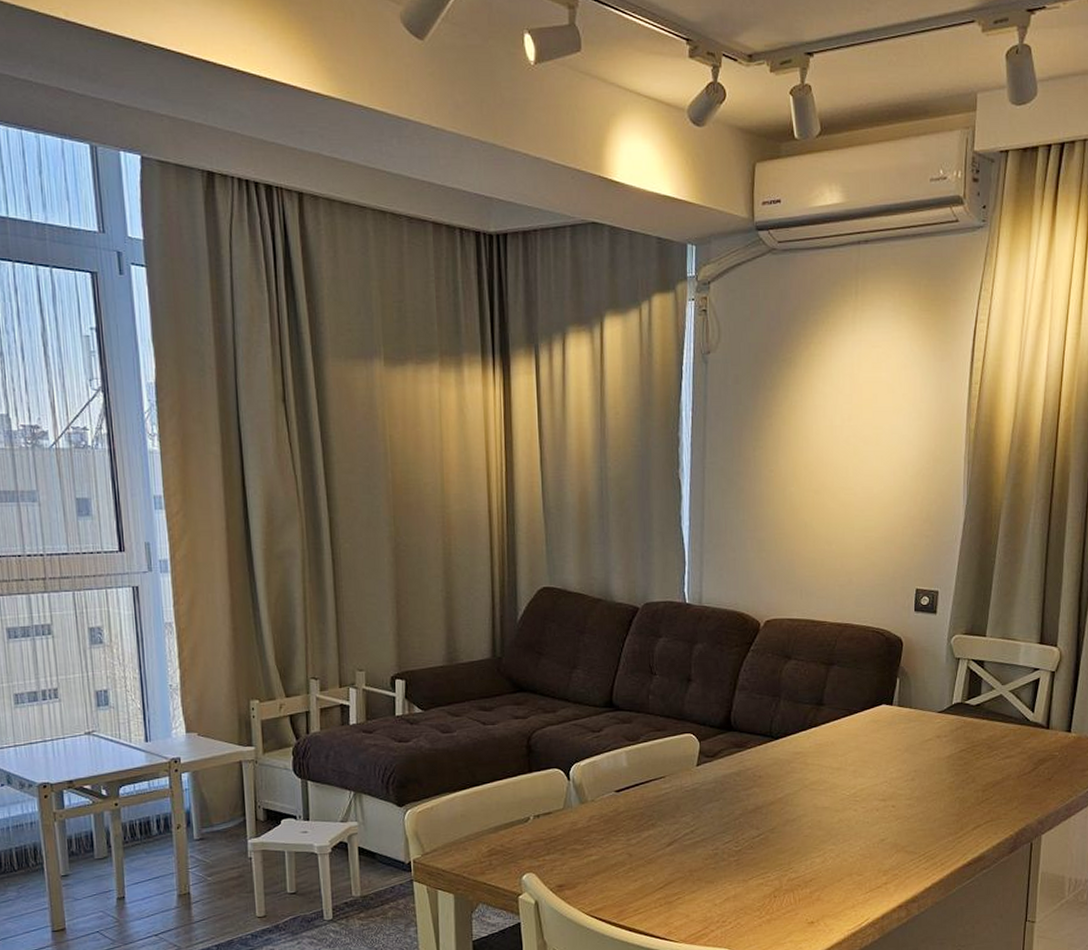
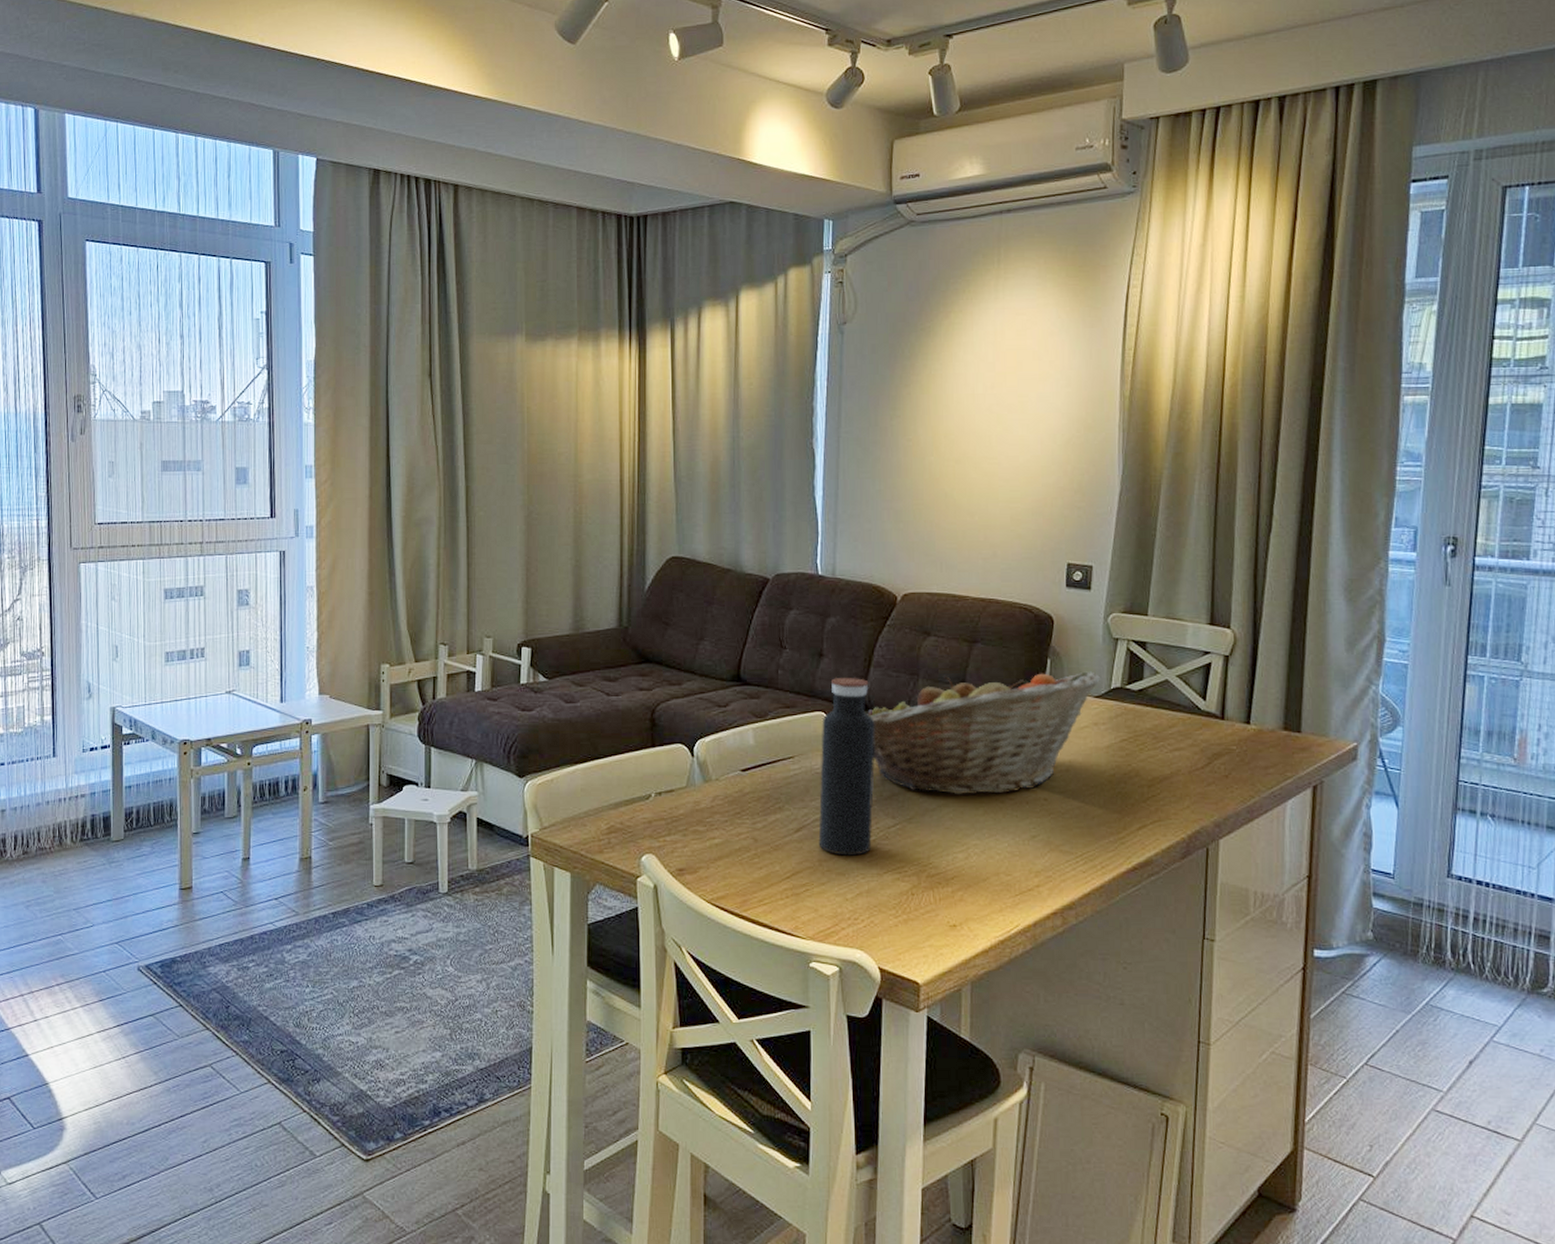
water bottle: none [689,701,741,865] -> present [818,678,876,856]
fruit basket: none [733,689,943,806] -> present [867,671,1100,795]

